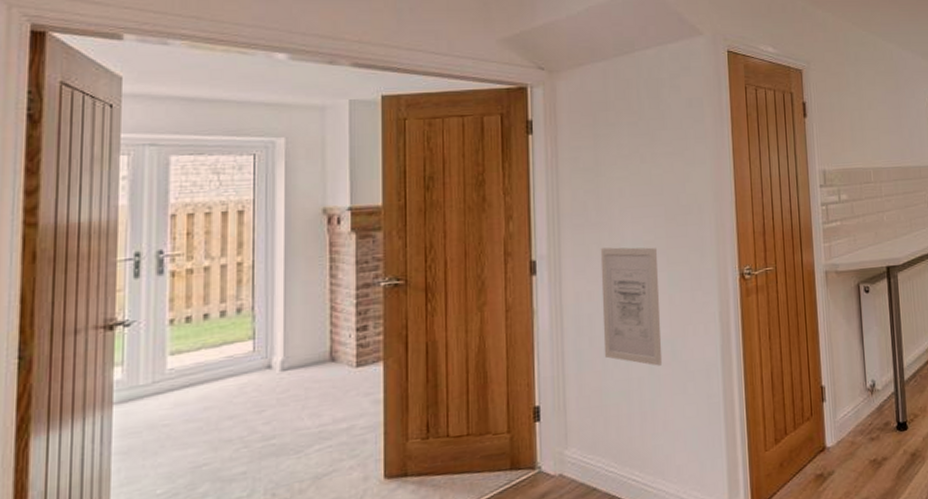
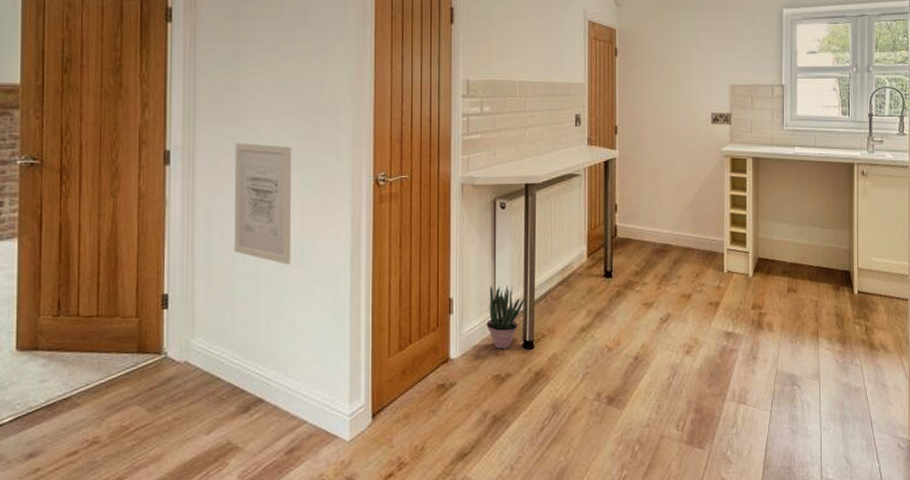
potted plant: none [859,368,895,434] -> present [486,285,524,350]

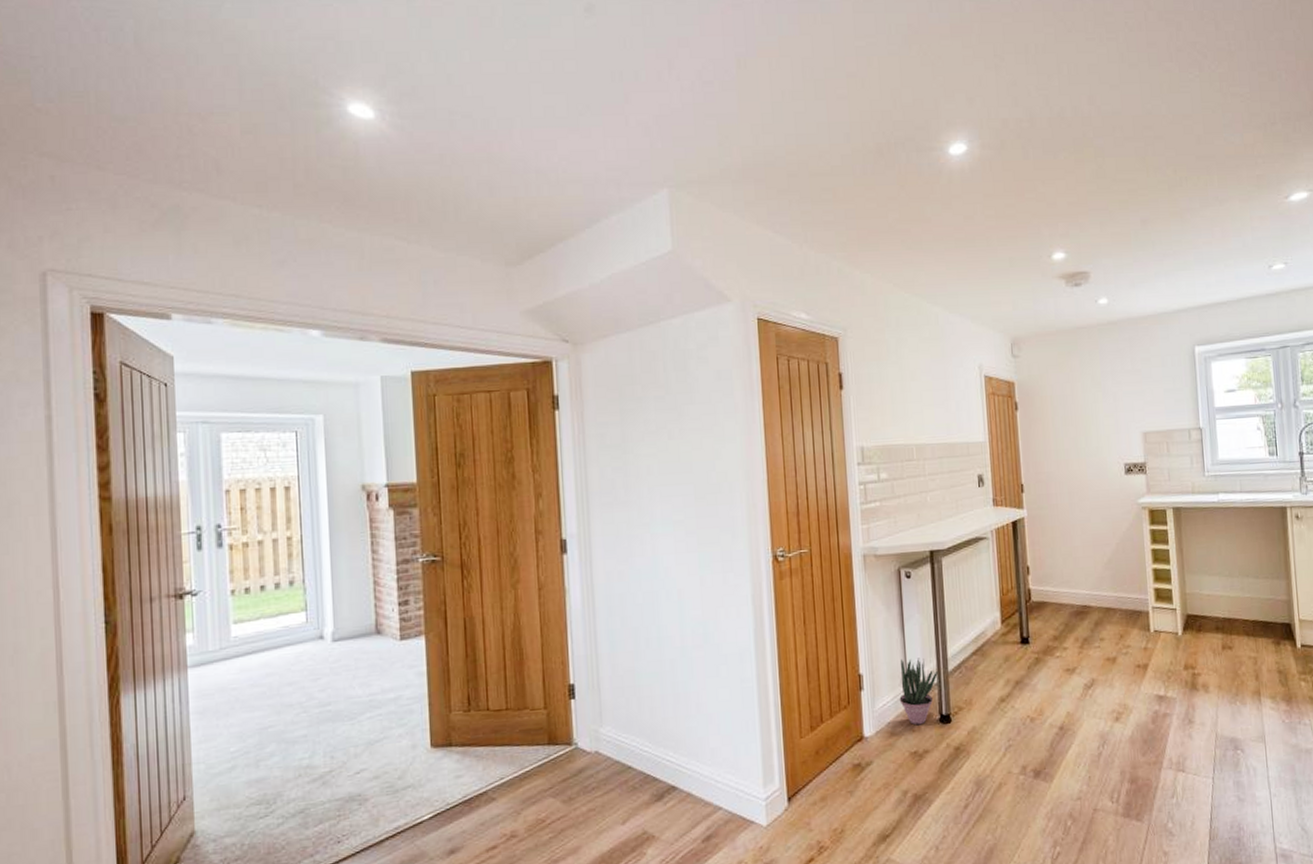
wall art: present [233,143,292,265] -> none [629,526,695,648]

